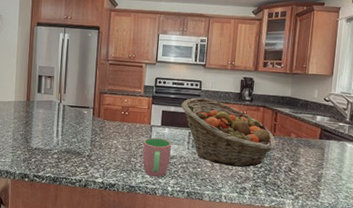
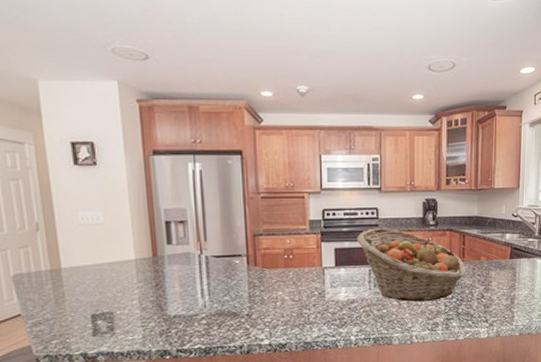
cup: present [142,137,172,177] -> none [316,281,350,328]

